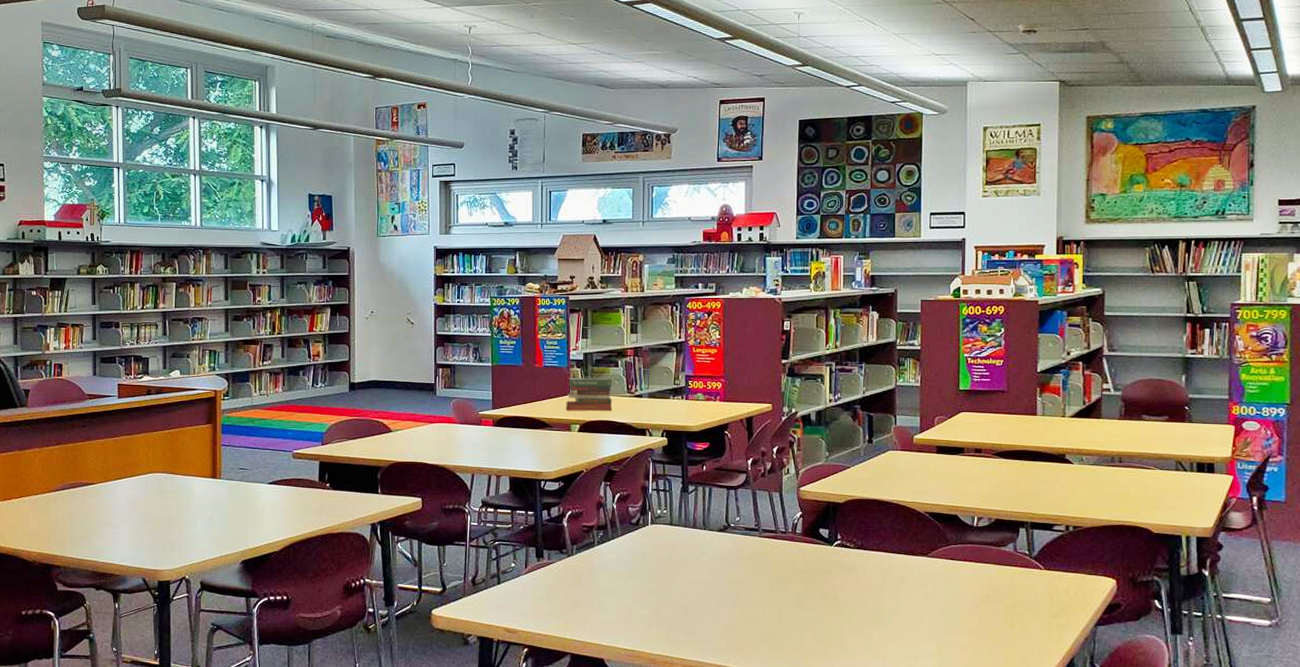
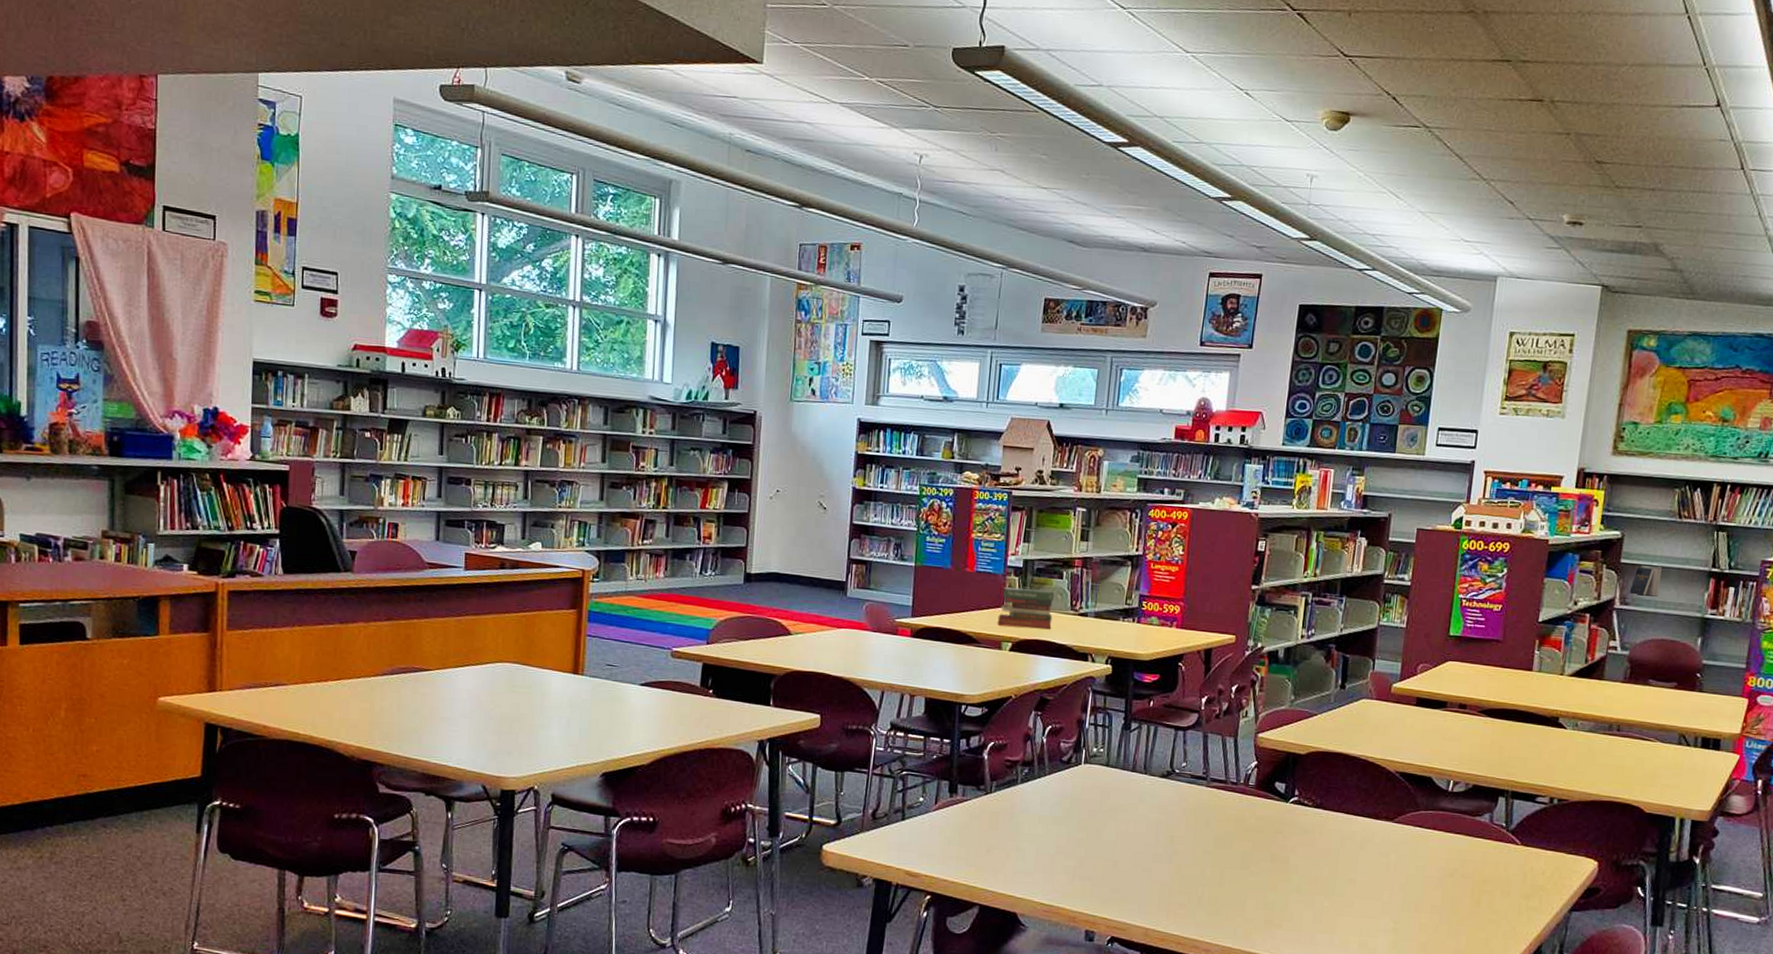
books: none [1115,315,1142,342] -> present [1629,565,1662,597]

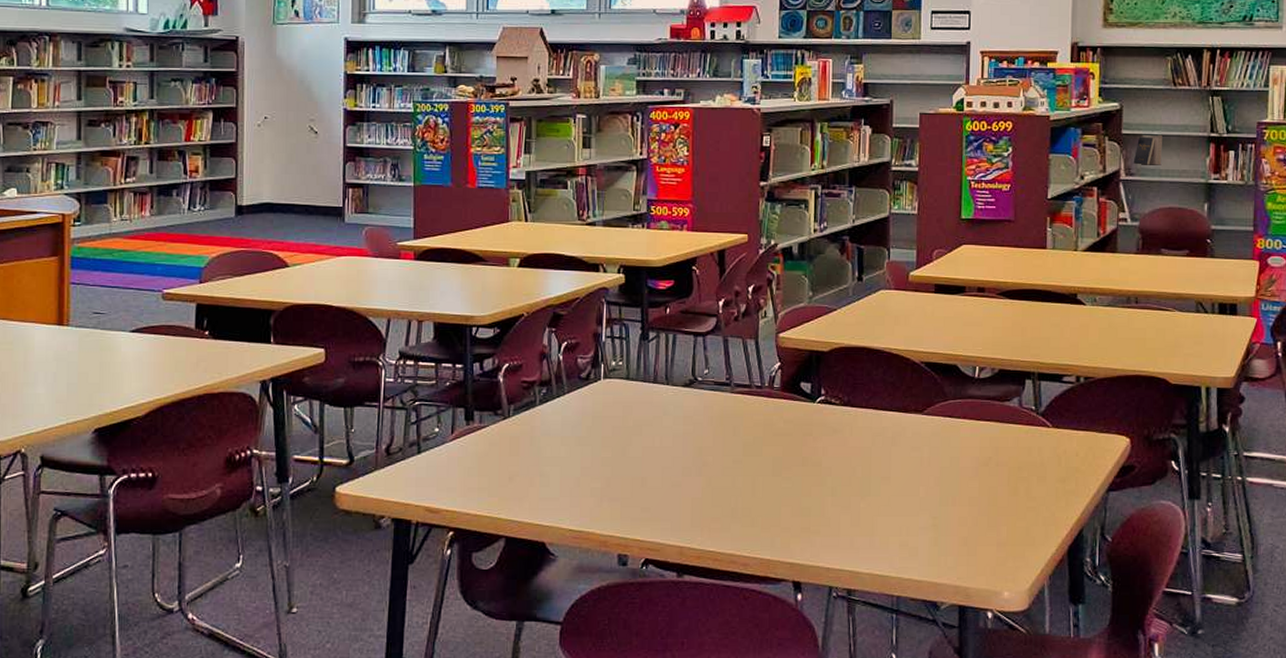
books: present [997,586,1055,630] -> none [503,200,561,242]

